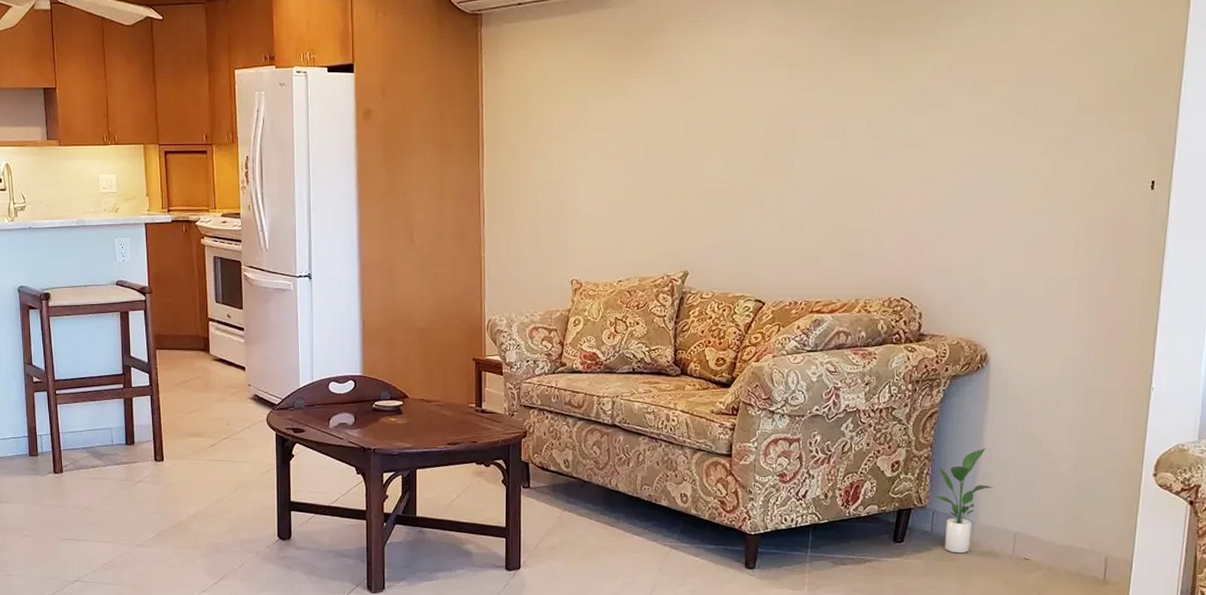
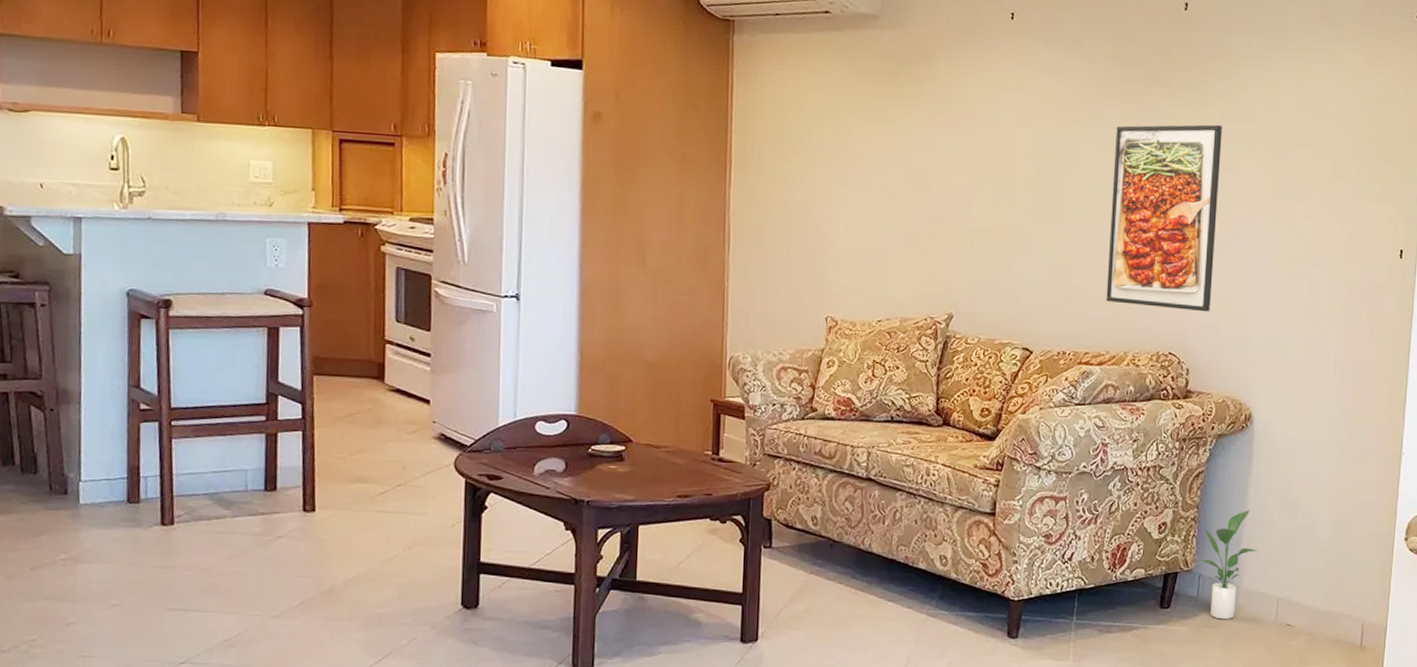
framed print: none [836,68,956,256] -> present [1106,124,1223,312]

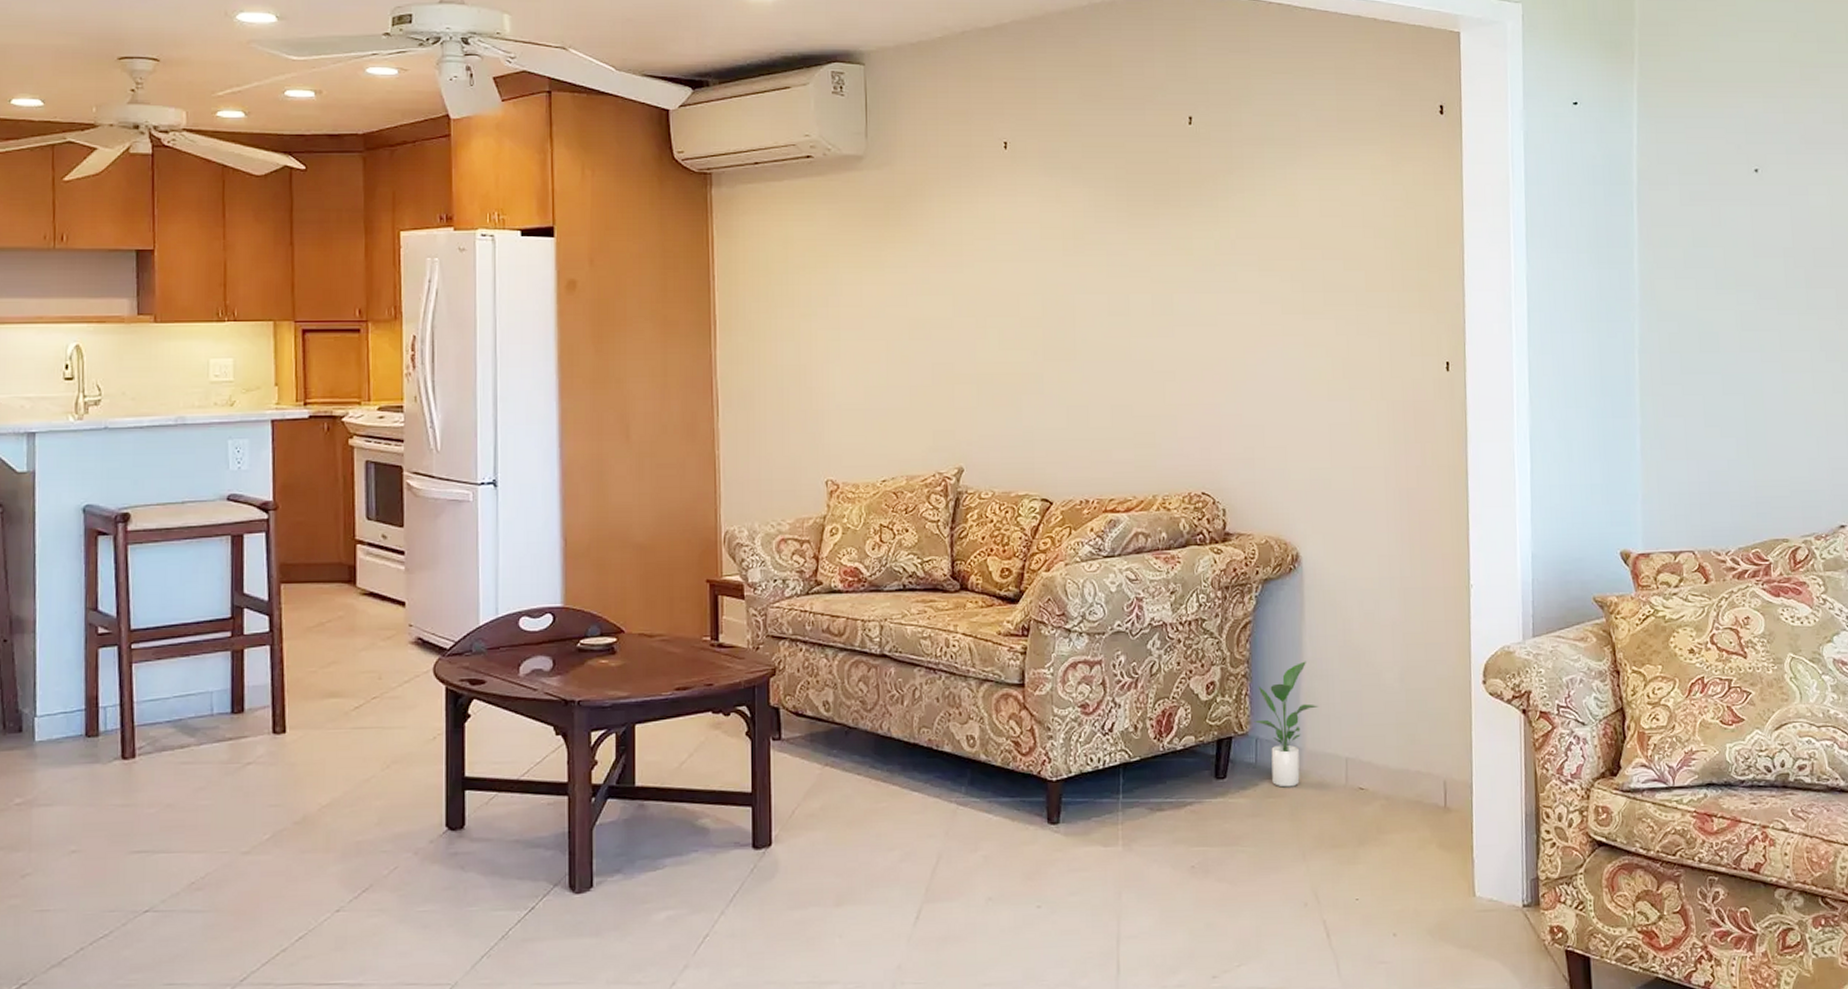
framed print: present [1106,124,1223,312] -> none [1125,242,1244,446]

